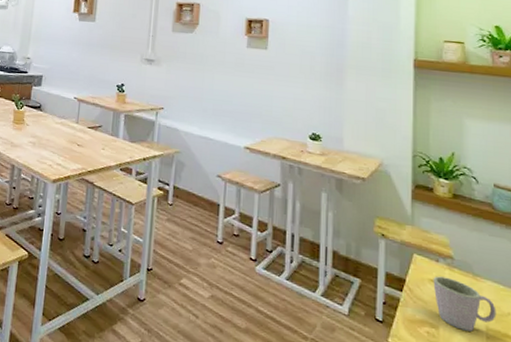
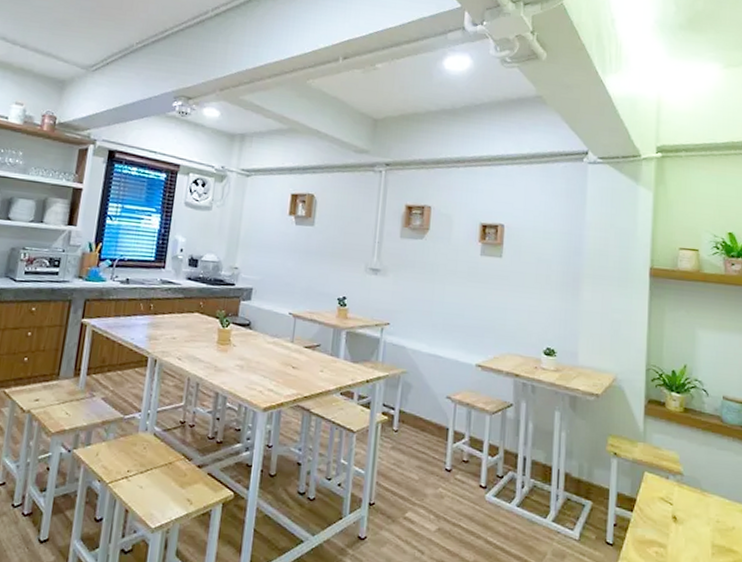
mug: present [433,276,496,332] -> none [663,493,722,548]

